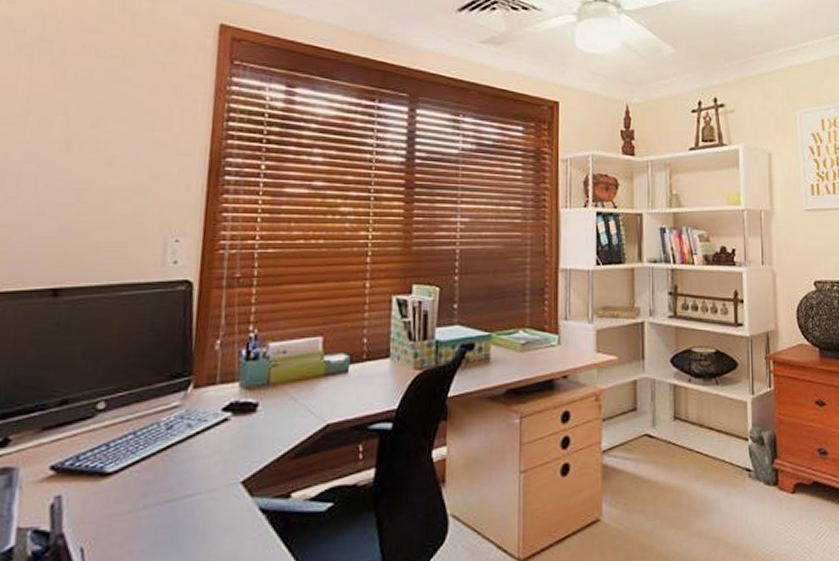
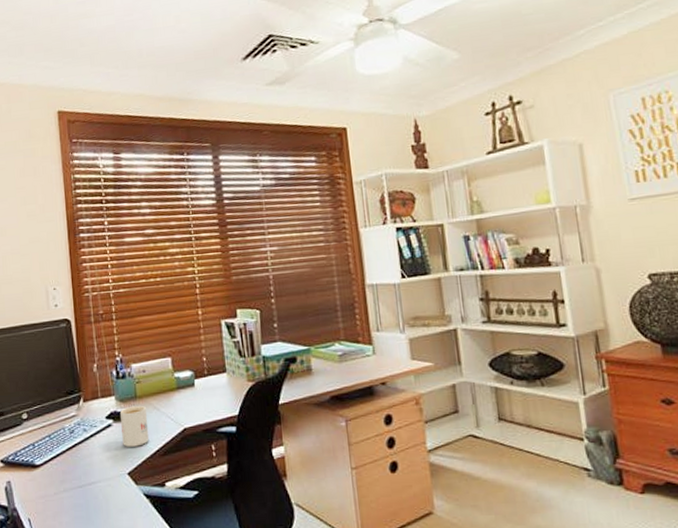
mug: none [241,394,281,448] -> present [120,405,149,447]

